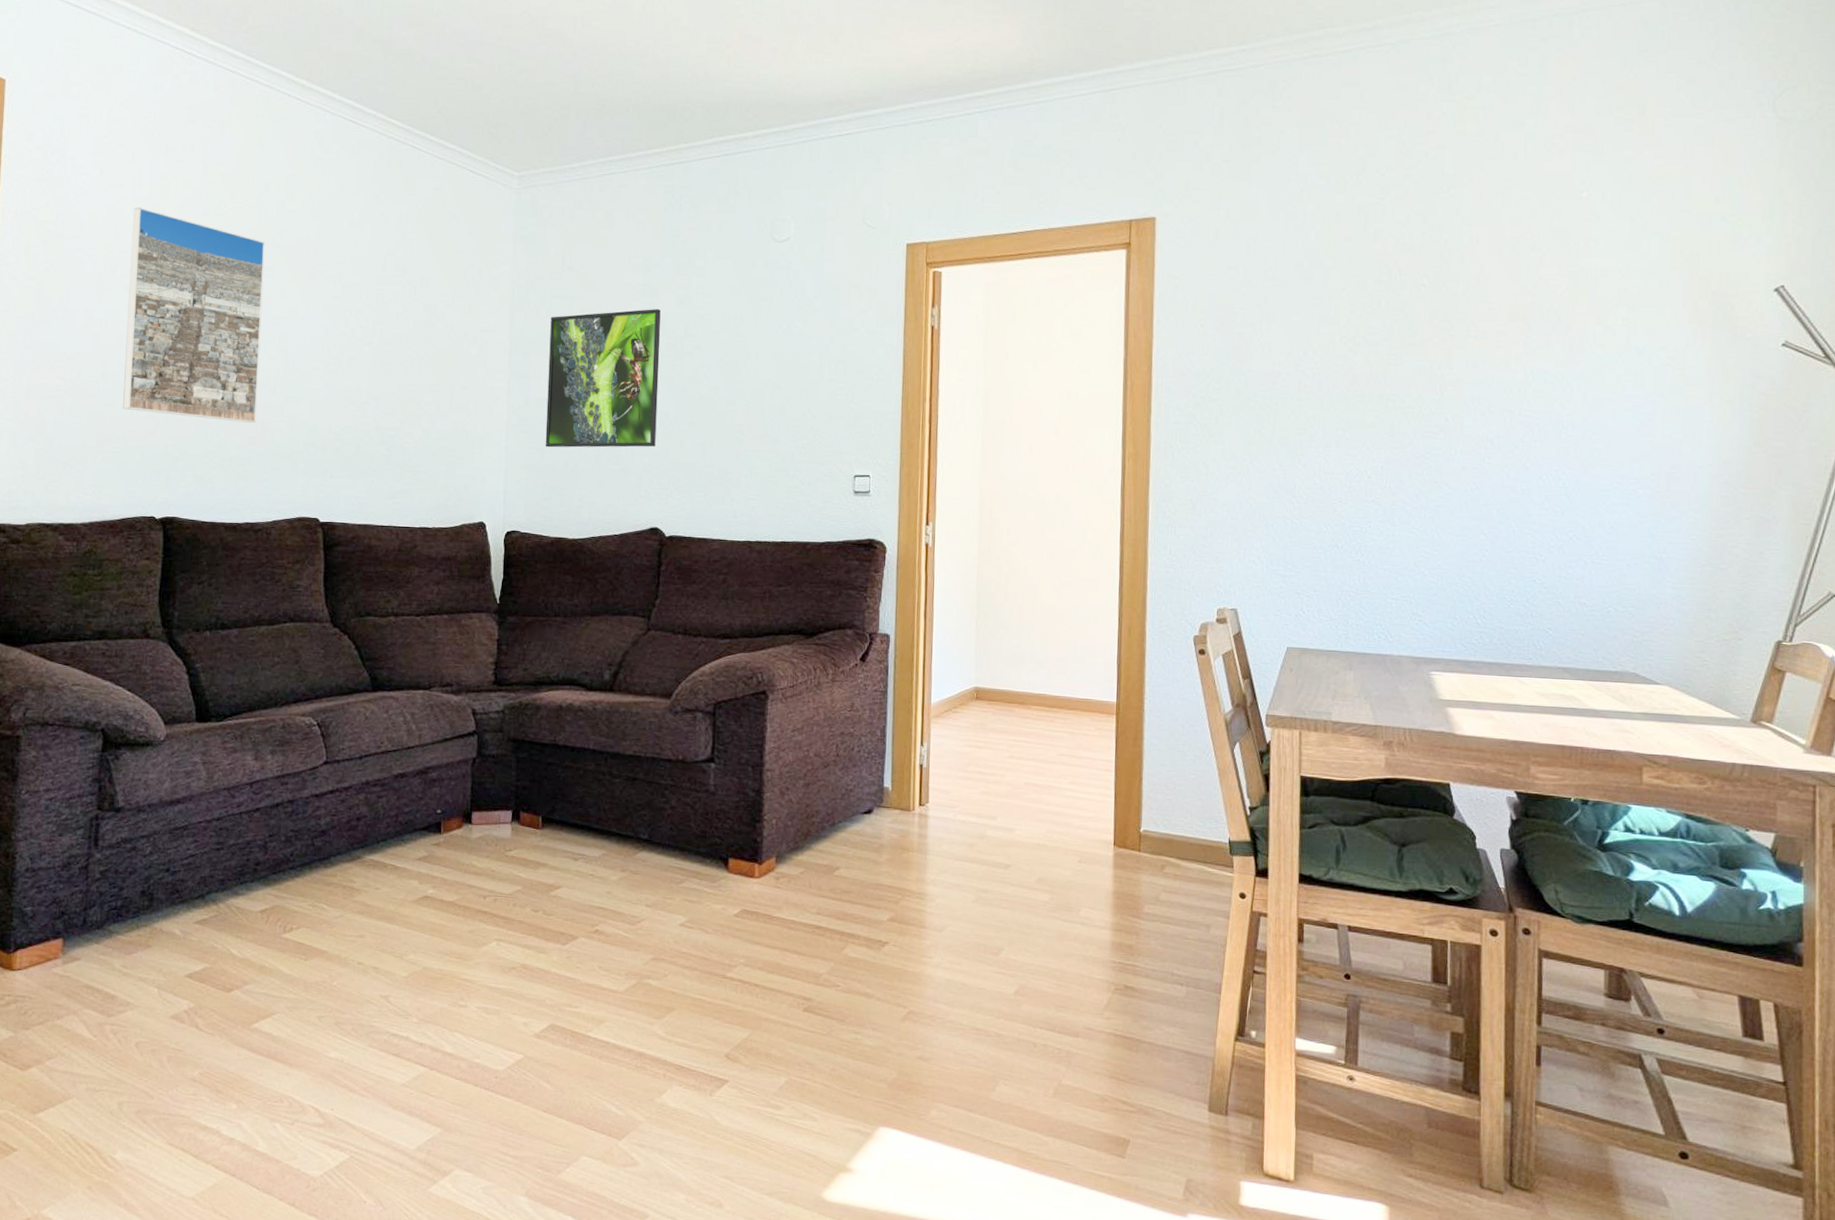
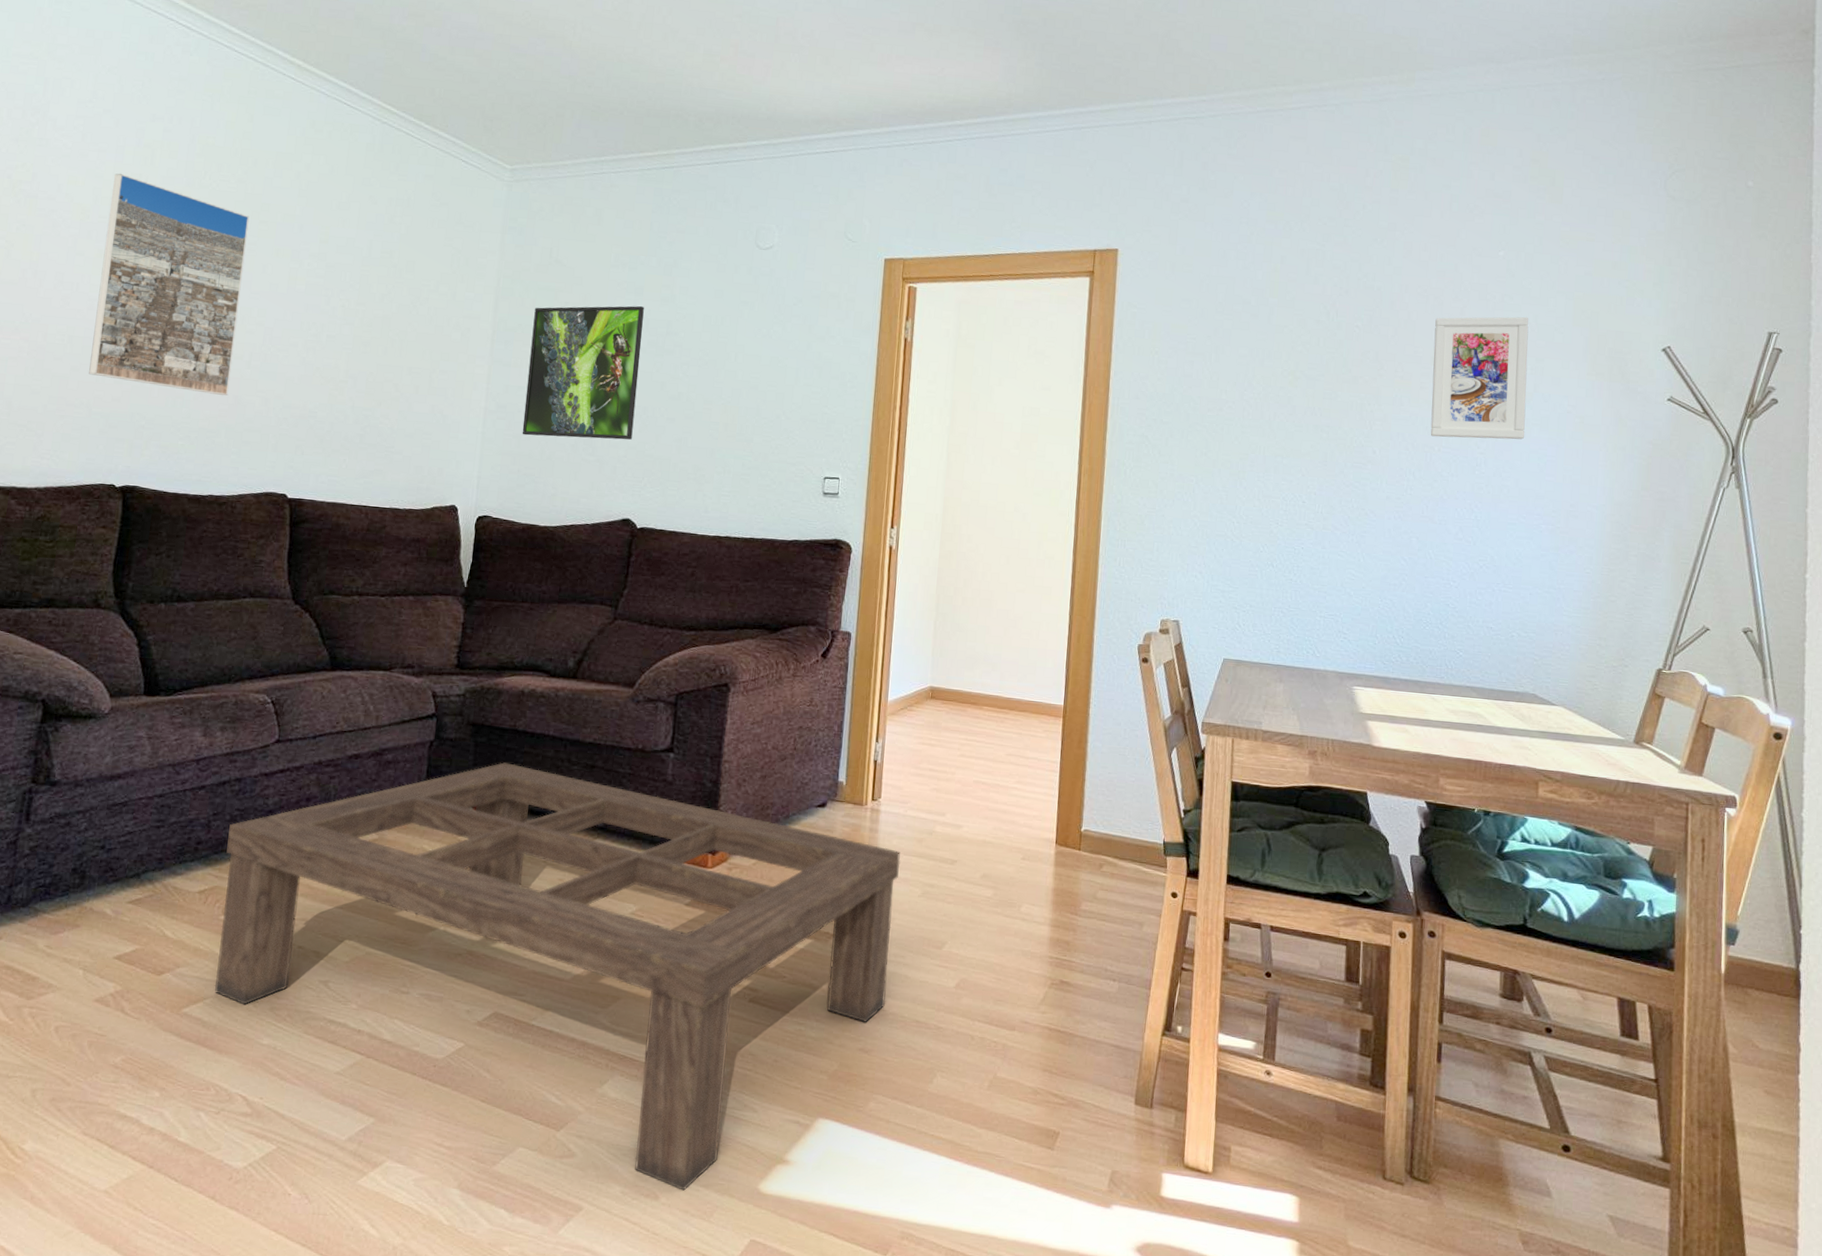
coffee table: none [281,777,952,1199] -> present [214,762,901,1191]
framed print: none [1509,262,1619,400] -> present [1430,317,1529,440]

